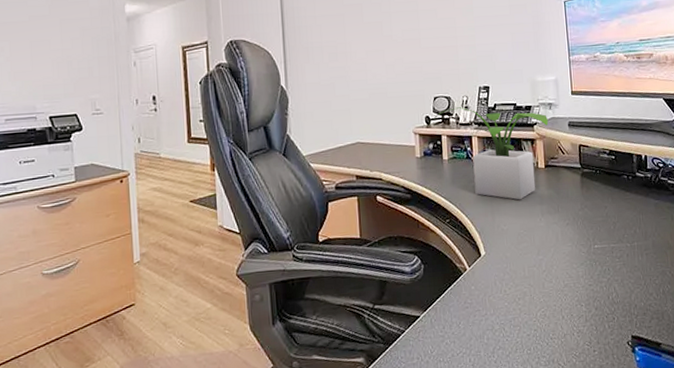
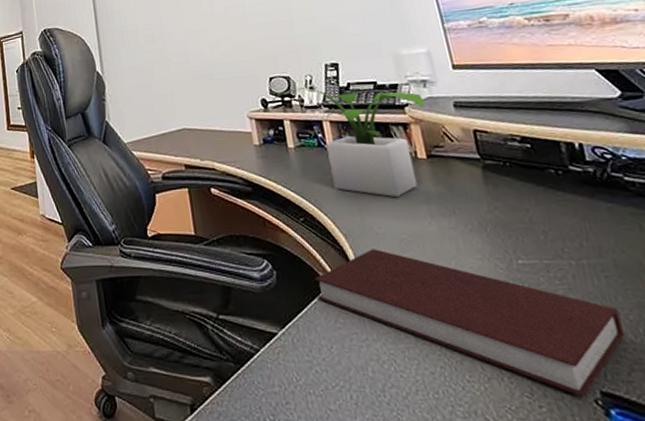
notebook: none [452,242,651,341] -> present [314,249,625,397]

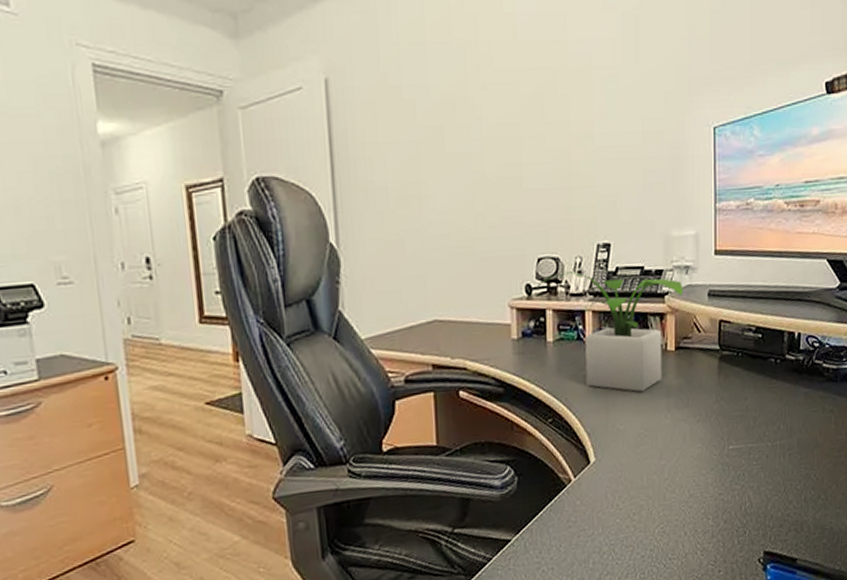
notebook: present [314,249,625,397] -> none [553,445,791,559]

